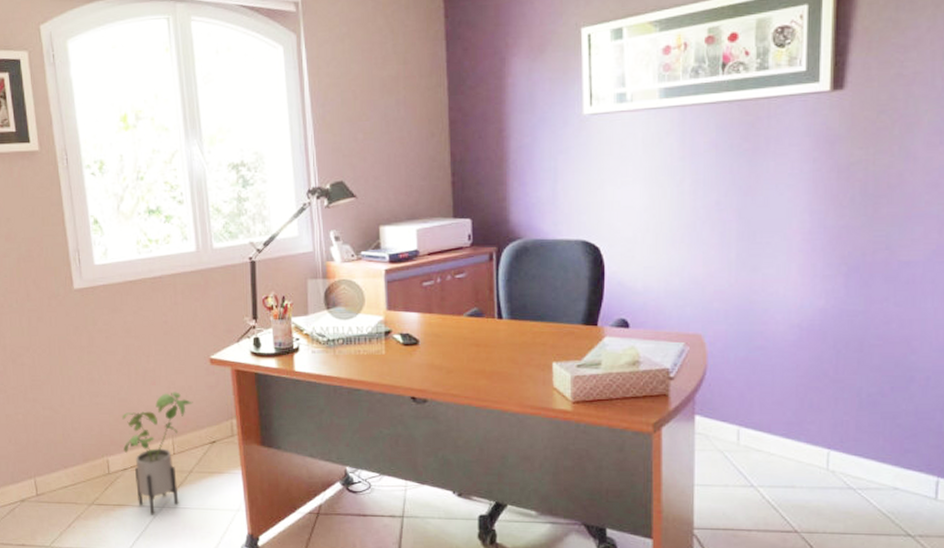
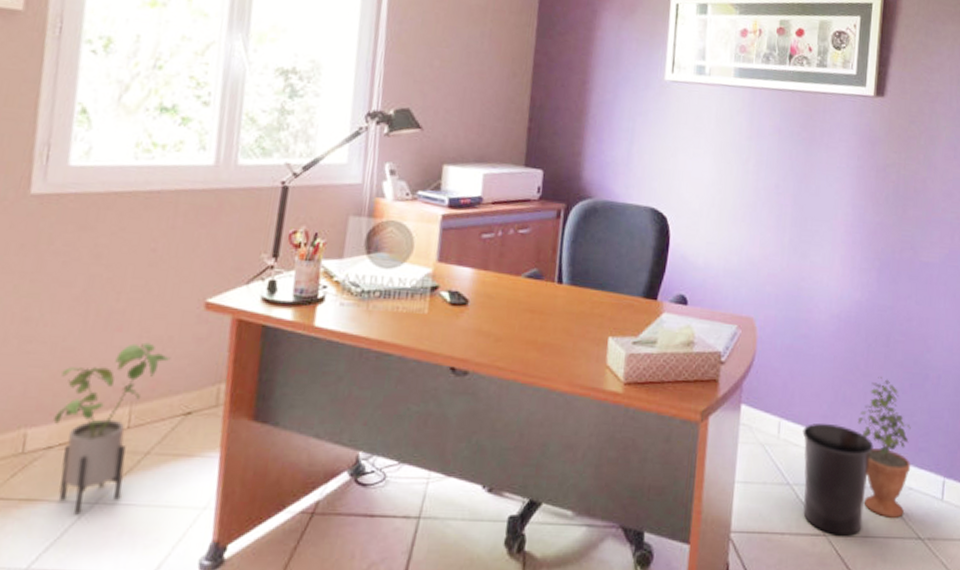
waste bin: none [765,429,849,534] -> present [802,423,874,537]
potted plant: none [828,381,896,517] -> present [857,376,911,519]

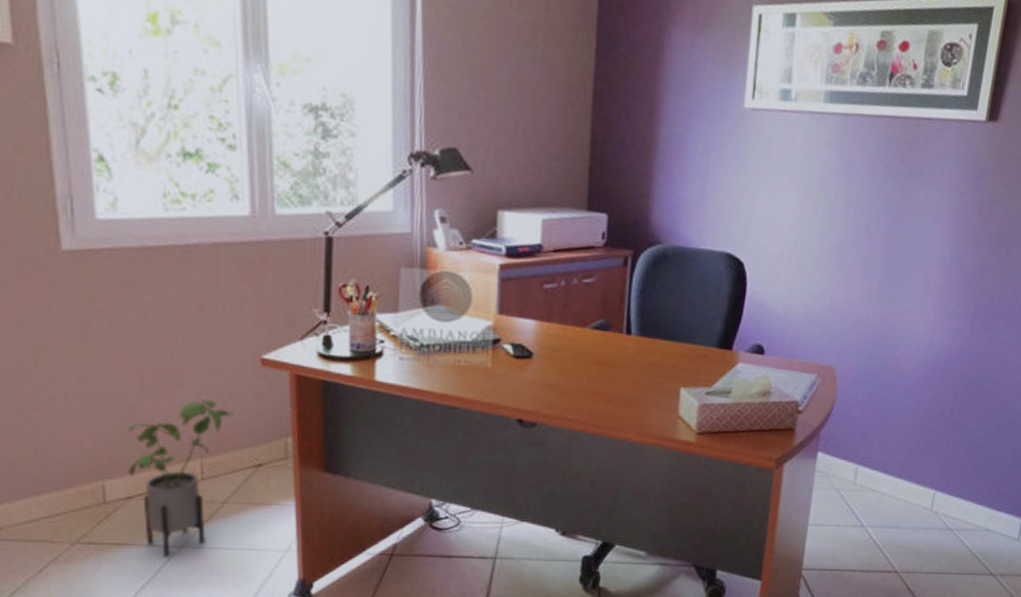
waste bin: present [802,423,874,537] -> none [876,469,953,574]
potted plant: present [857,376,911,519] -> none [937,423,993,557]

